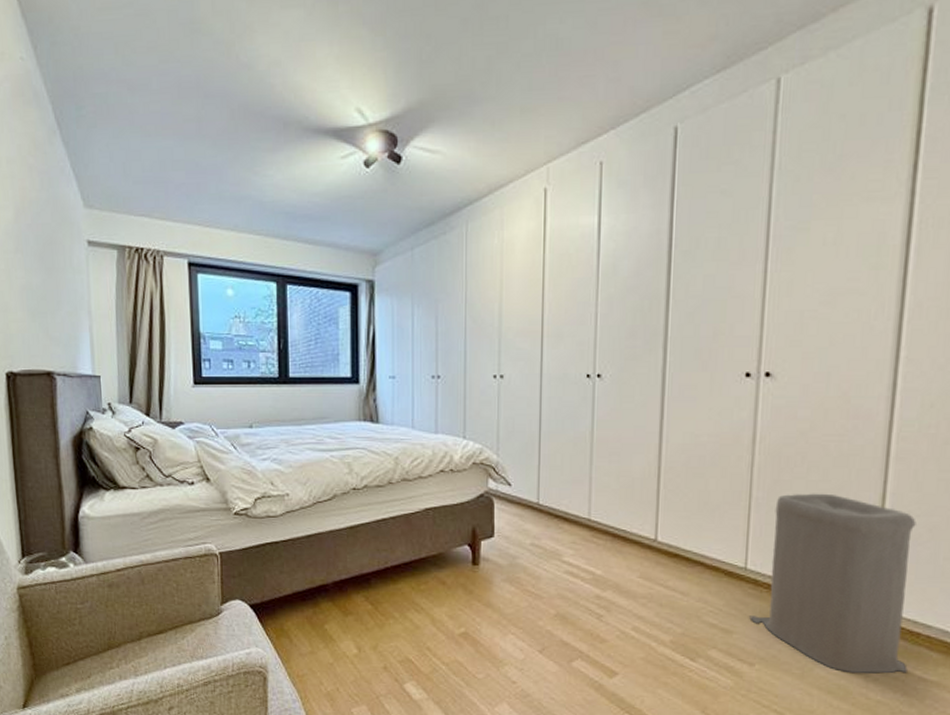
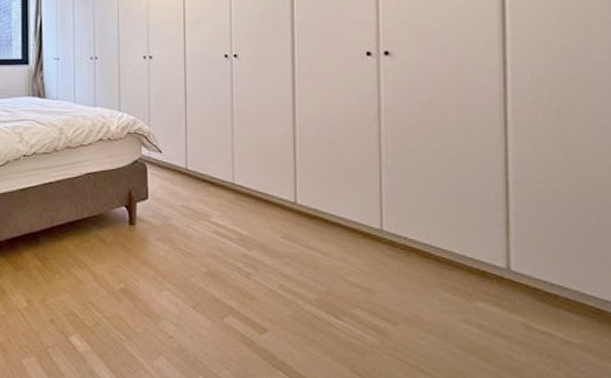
laundry basket: present [749,493,916,674] -> none [389,160,549,335]

